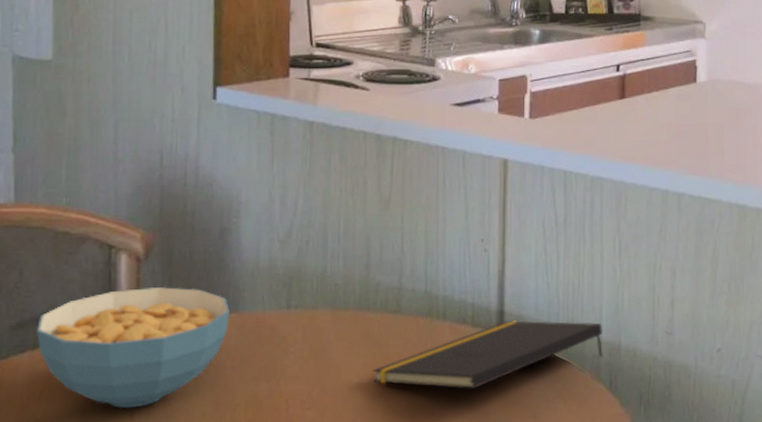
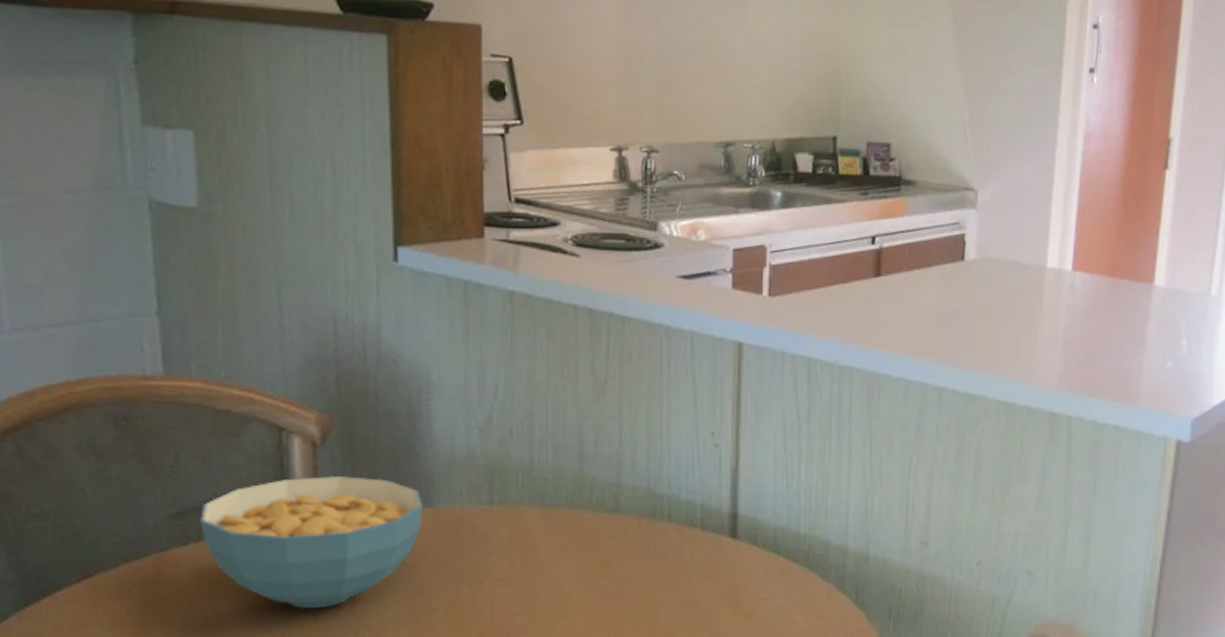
notepad: present [373,320,604,389] -> none [589,524,850,598]

